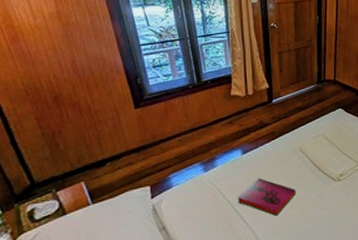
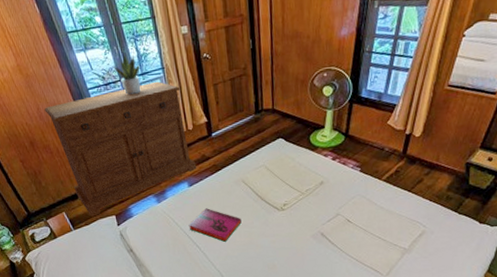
sideboard: none [81,44,253,188] -> present [44,81,197,217]
potted plant: none [173,13,203,54] -> present [113,53,141,94]

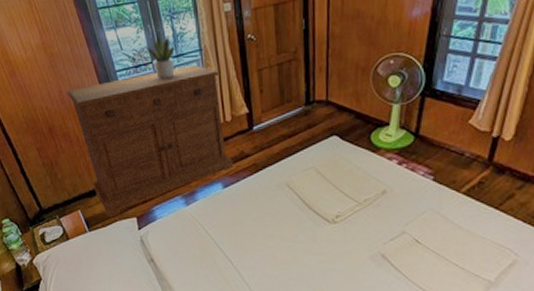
hardback book: present [188,208,242,242] -> none [220,215,284,257]

